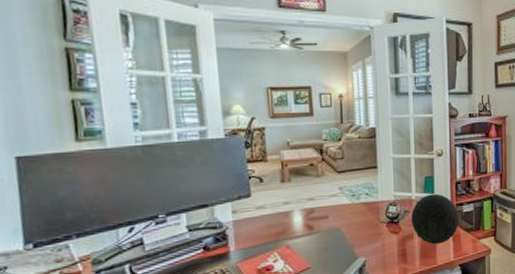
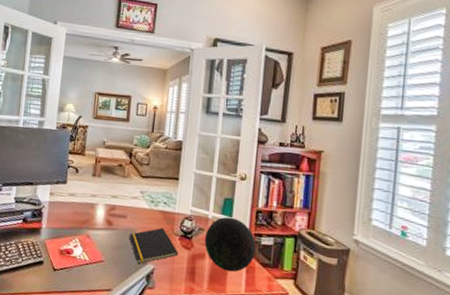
notepad: none [334,219,388,260] -> present [129,227,179,264]

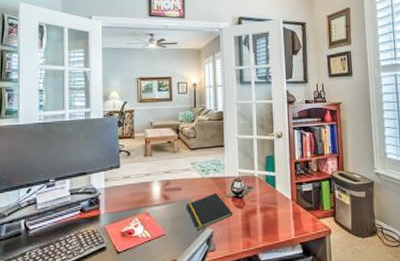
decorative orb: present [204,216,256,272] -> none [253,172,299,221]

